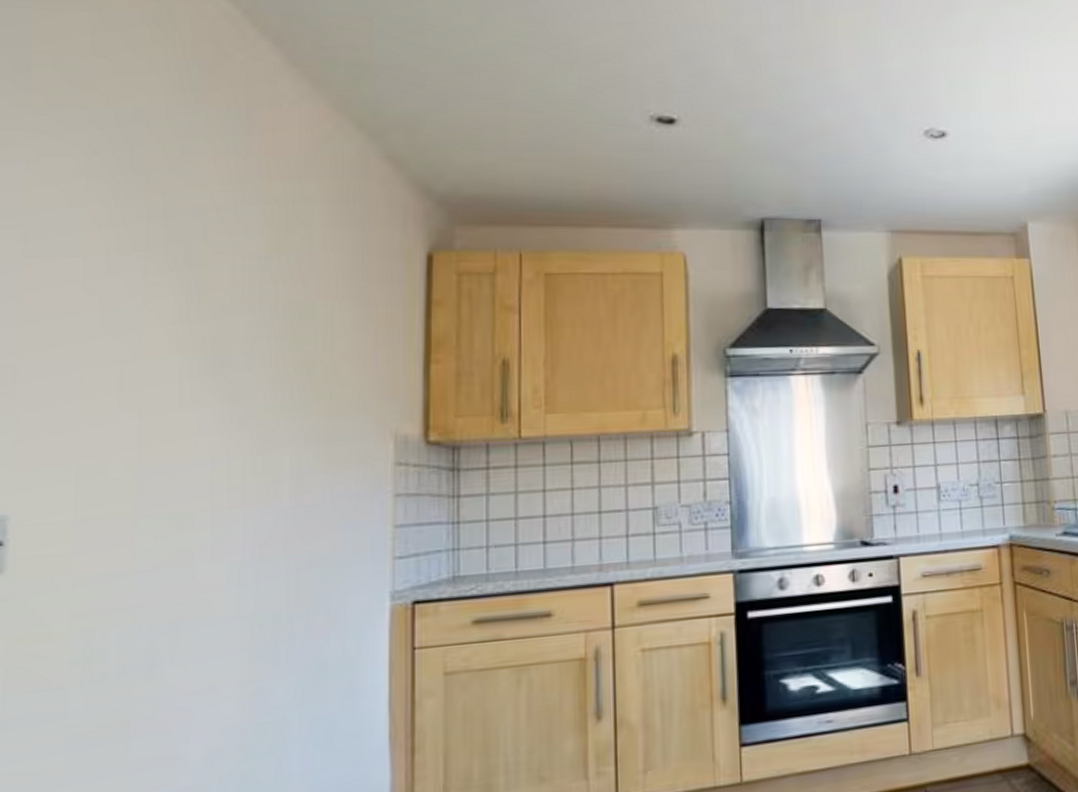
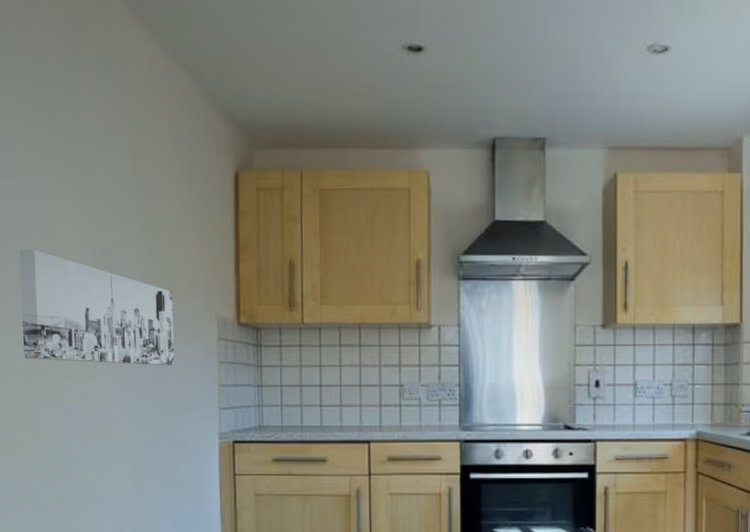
wall art: none [66,353,328,511] -> present [19,249,175,366]

